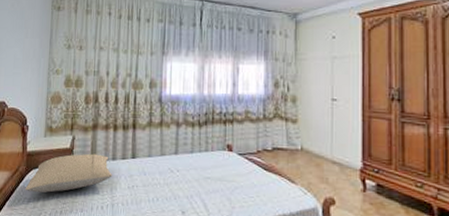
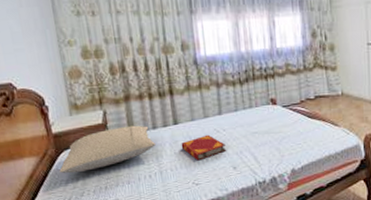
hardback book: none [135,173,177,199] -> present [181,134,226,161]

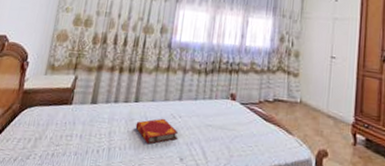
pillow: present [59,125,155,174] -> none [16,94,112,133]

